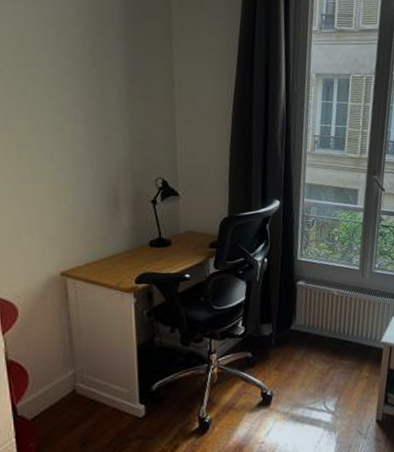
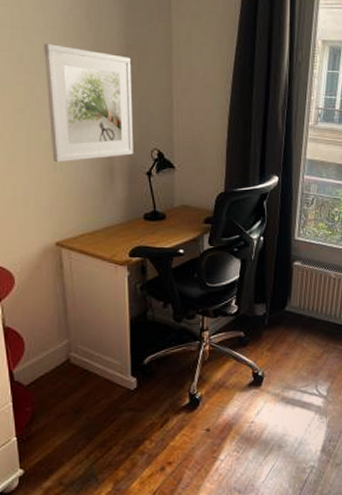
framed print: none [47,79,138,194] -> present [43,43,133,163]

